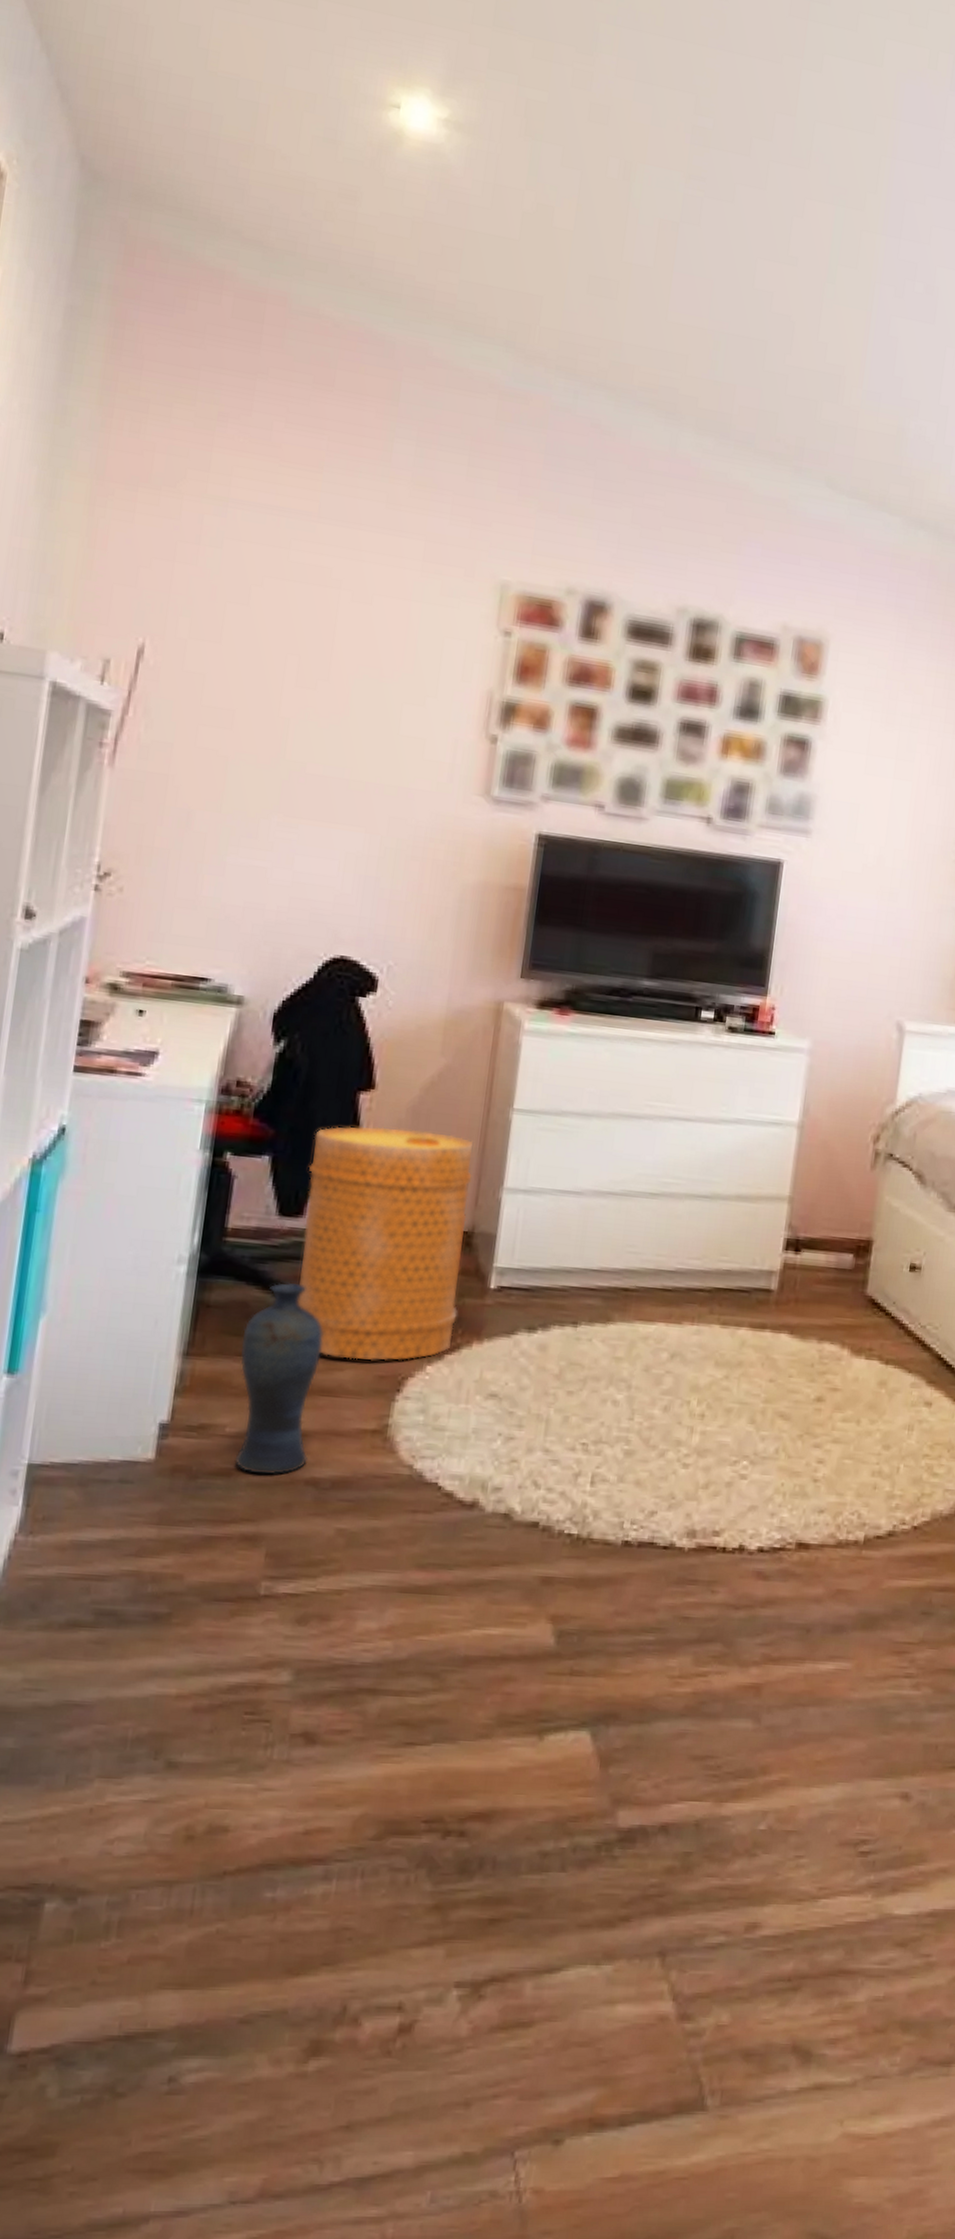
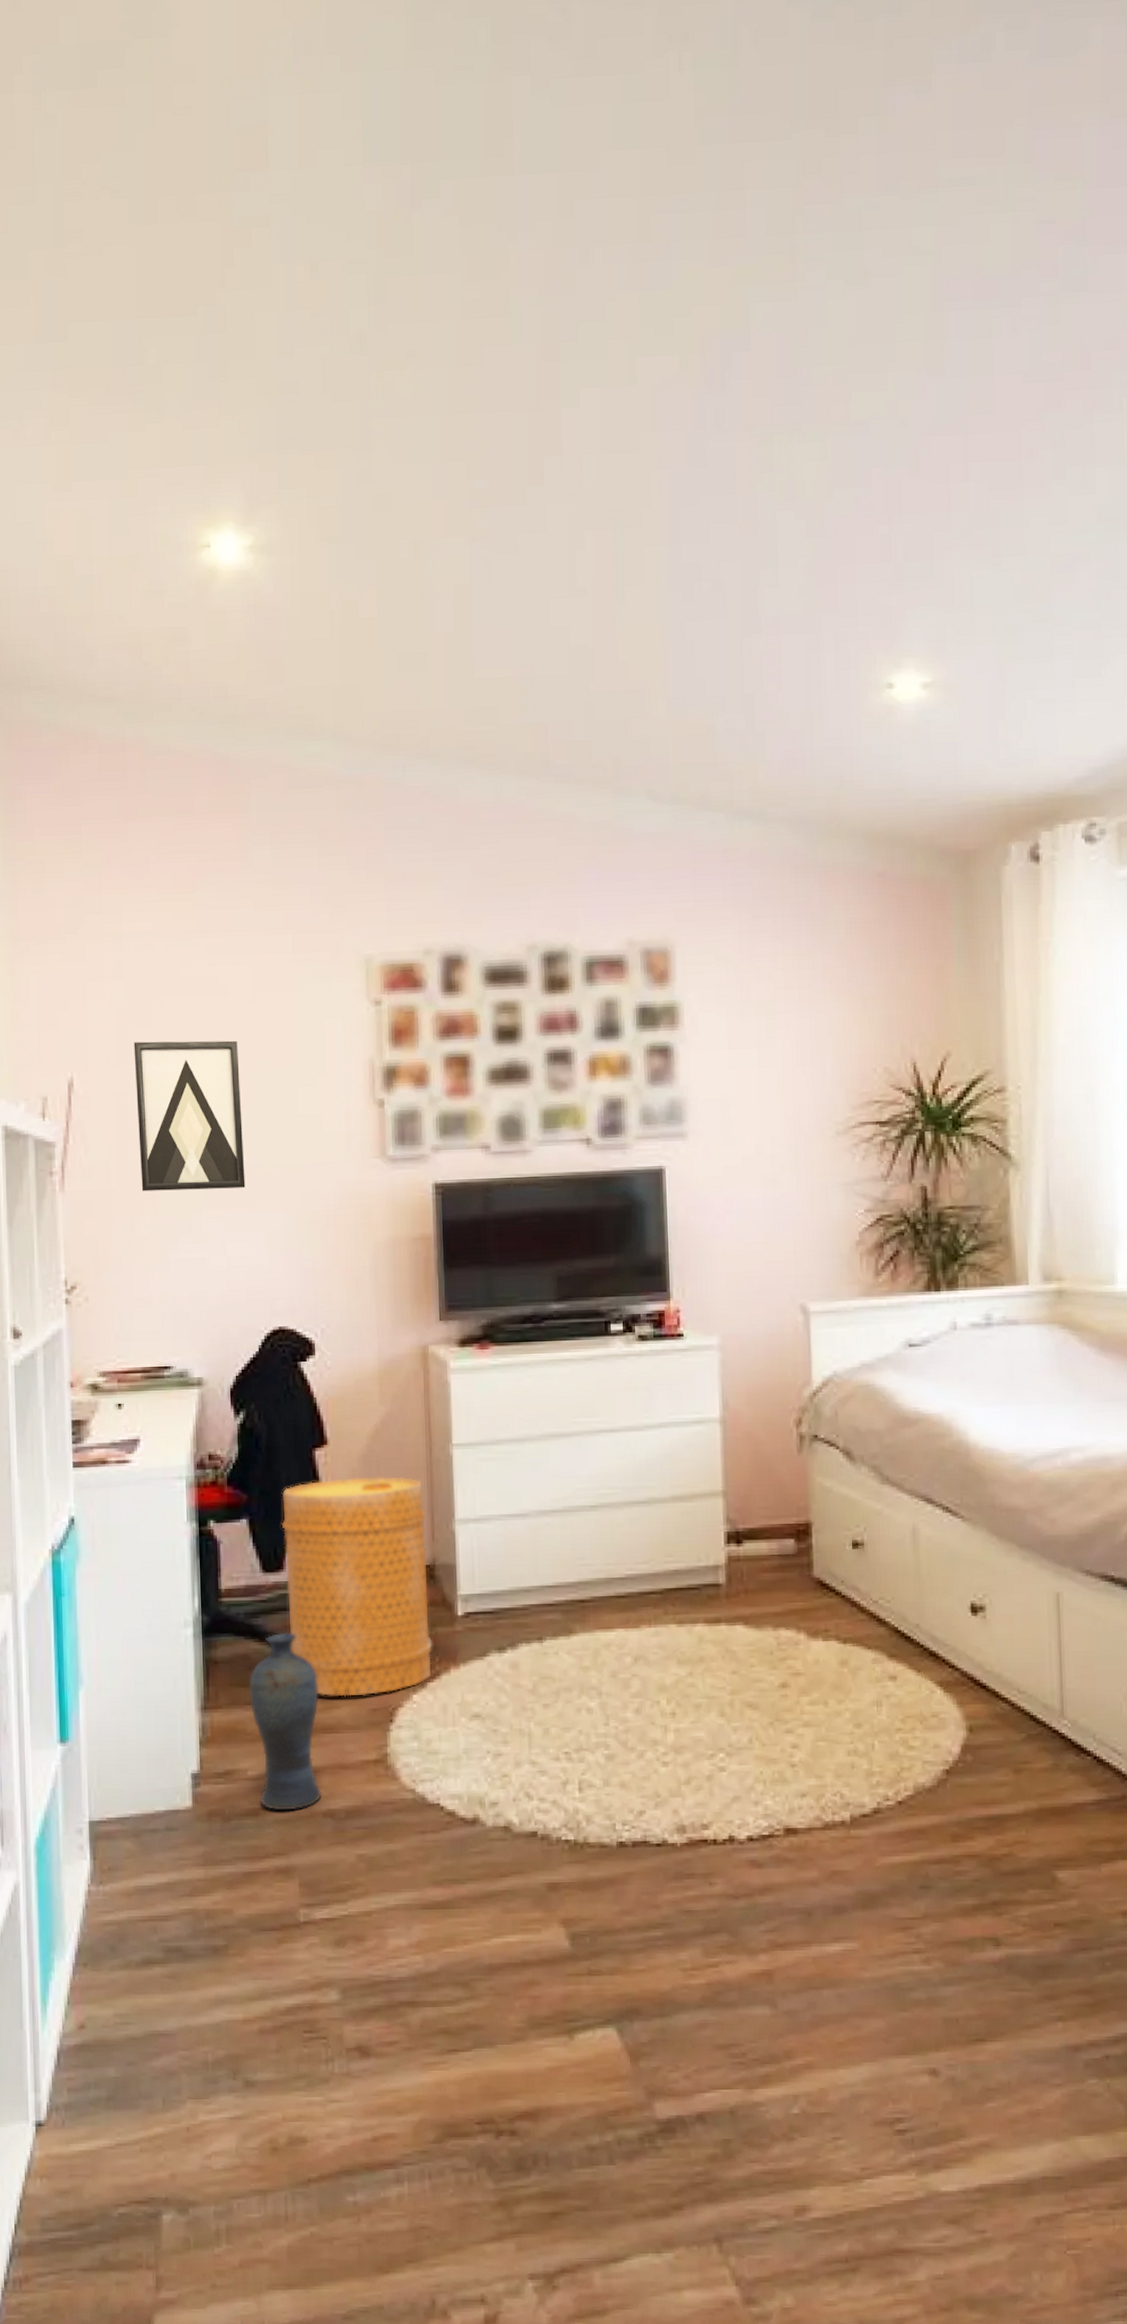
wall art: none [206,619,344,801] -> present [133,1040,246,1192]

